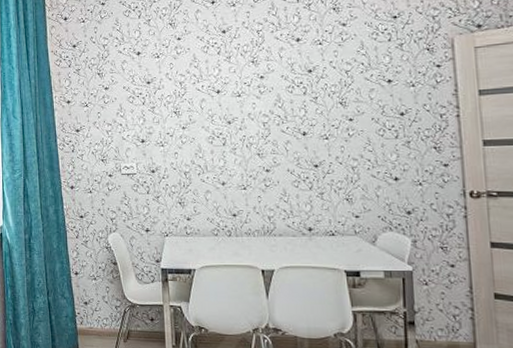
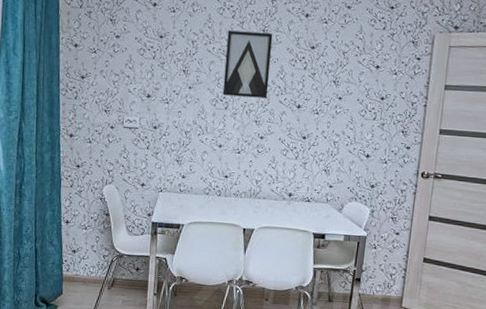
wall art: none [215,63,268,132] -> present [222,30,273,99]

